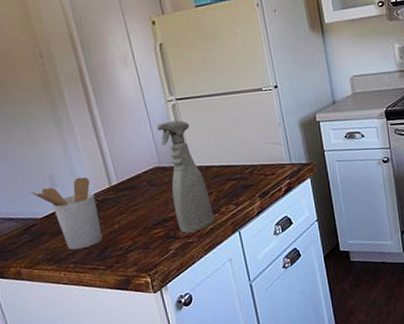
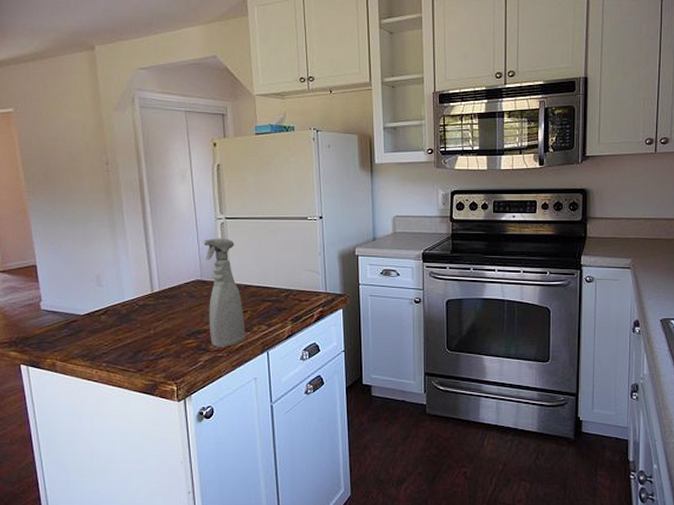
utensil holder: present [30,177,103,250] -> none [77,280,138,350]

